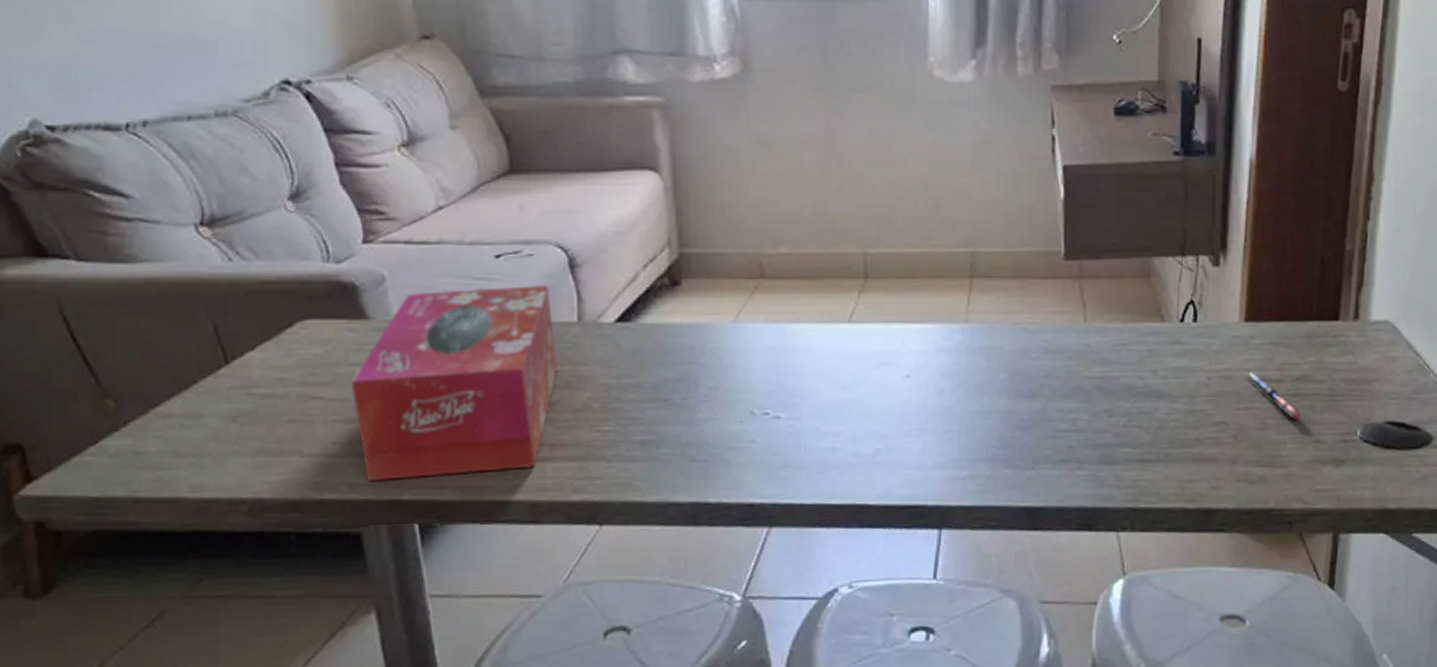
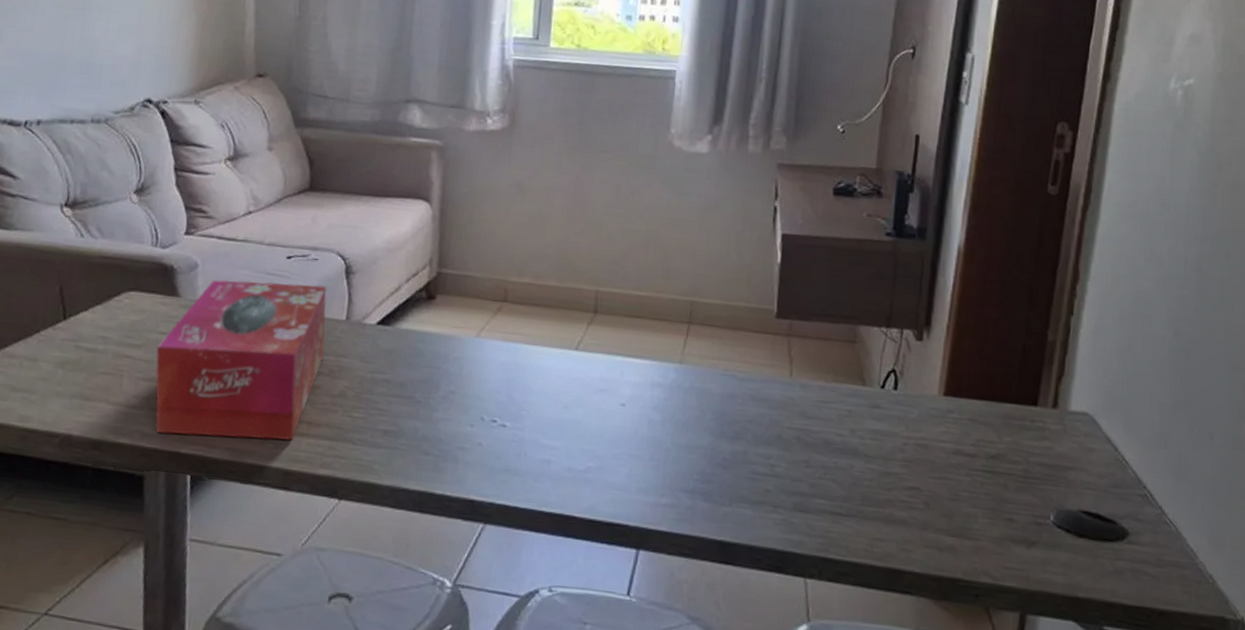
pen: present [1247,373,1303,419] -> none [942,444,996,495]

